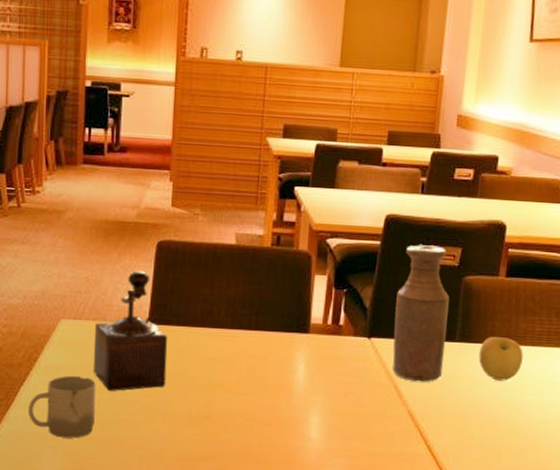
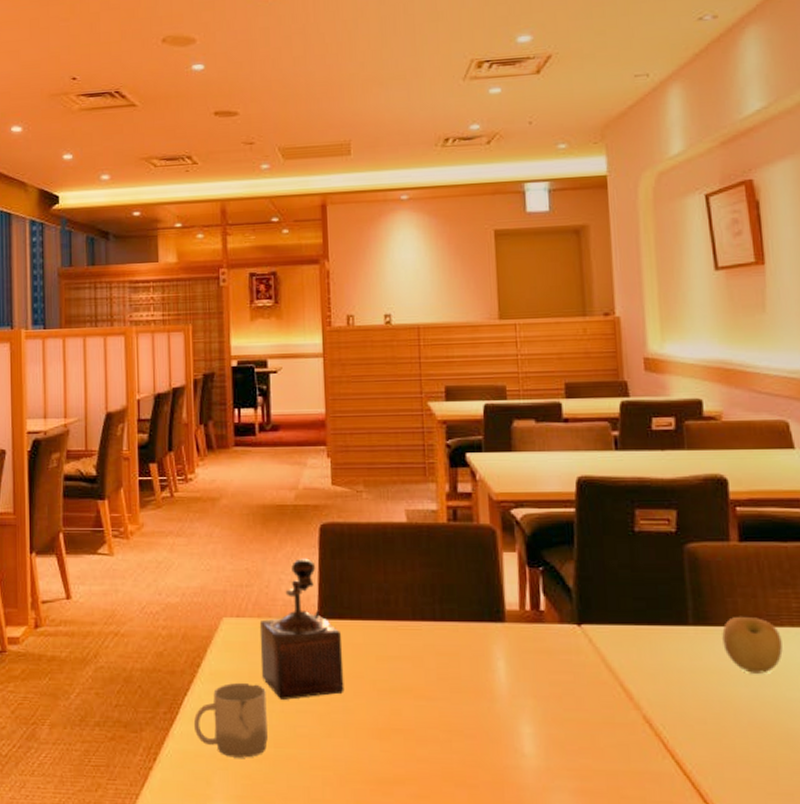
bottle: present [392,245,450,382] -> none [605,509,680,678]

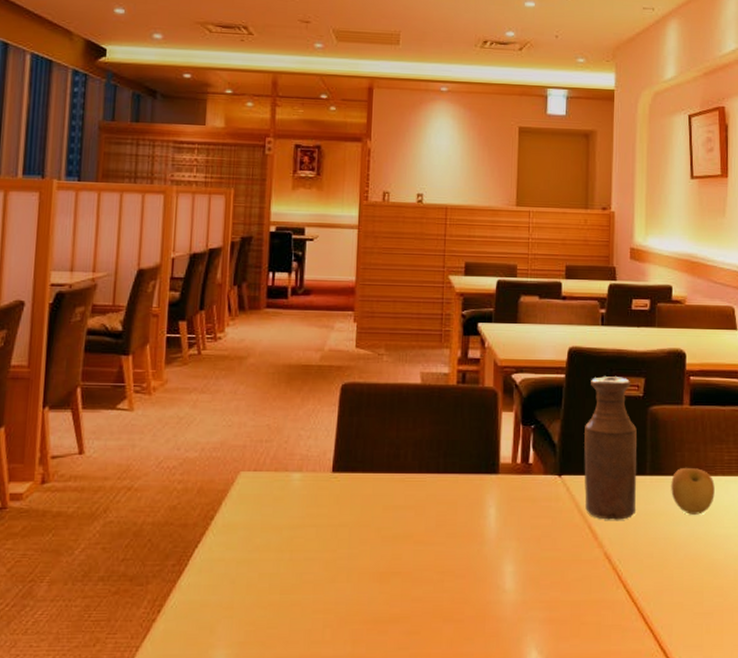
cup: present [193,682,268,758] -> none [201,533,277,606]
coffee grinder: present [259,558,344,700] -> none [273,415,353,548]
bottle: none [605,509,680,678] -> present [584,376,637,520]

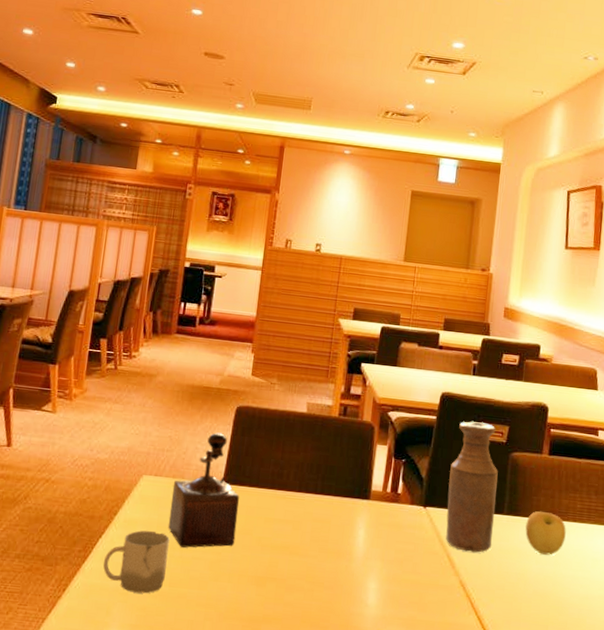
cup: none [201,533,277,606] -> present [103,530,170,594]
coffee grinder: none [273,415,353,548] -> present [167,432,240,548]

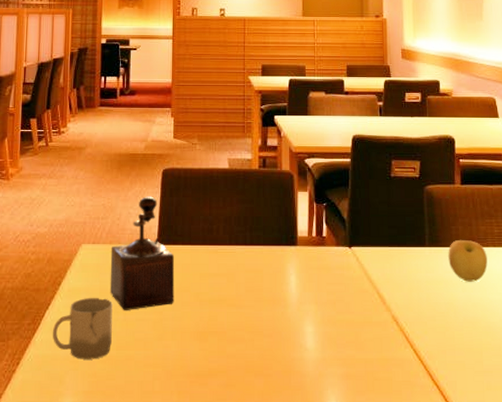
bottle: present [446,421,498,553] -> none [370,160,419,287]

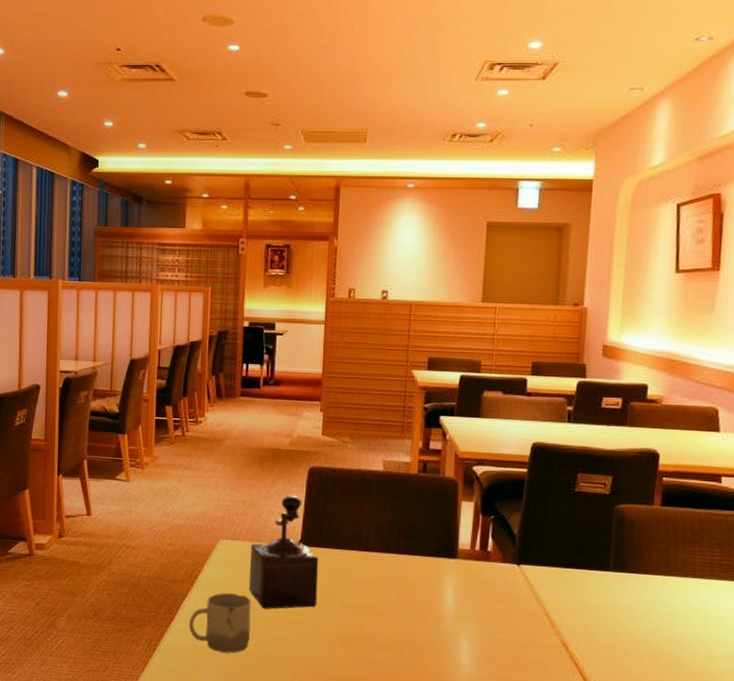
apple: present [448,239,488,282] -> none [635,566,684,614]

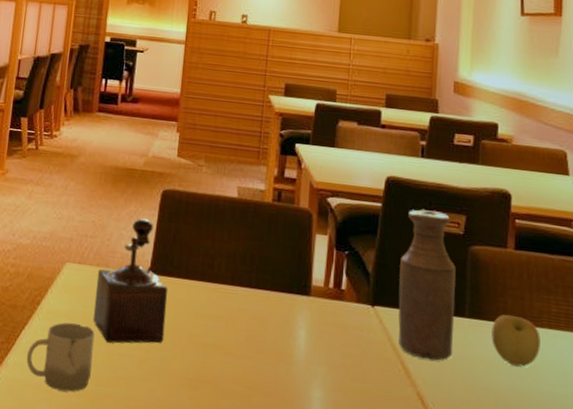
bottle: none [543,472,601,612] -> present [398,209,456,361]
apple: none [635,566,684,614] -> present [491,314,541,367]

